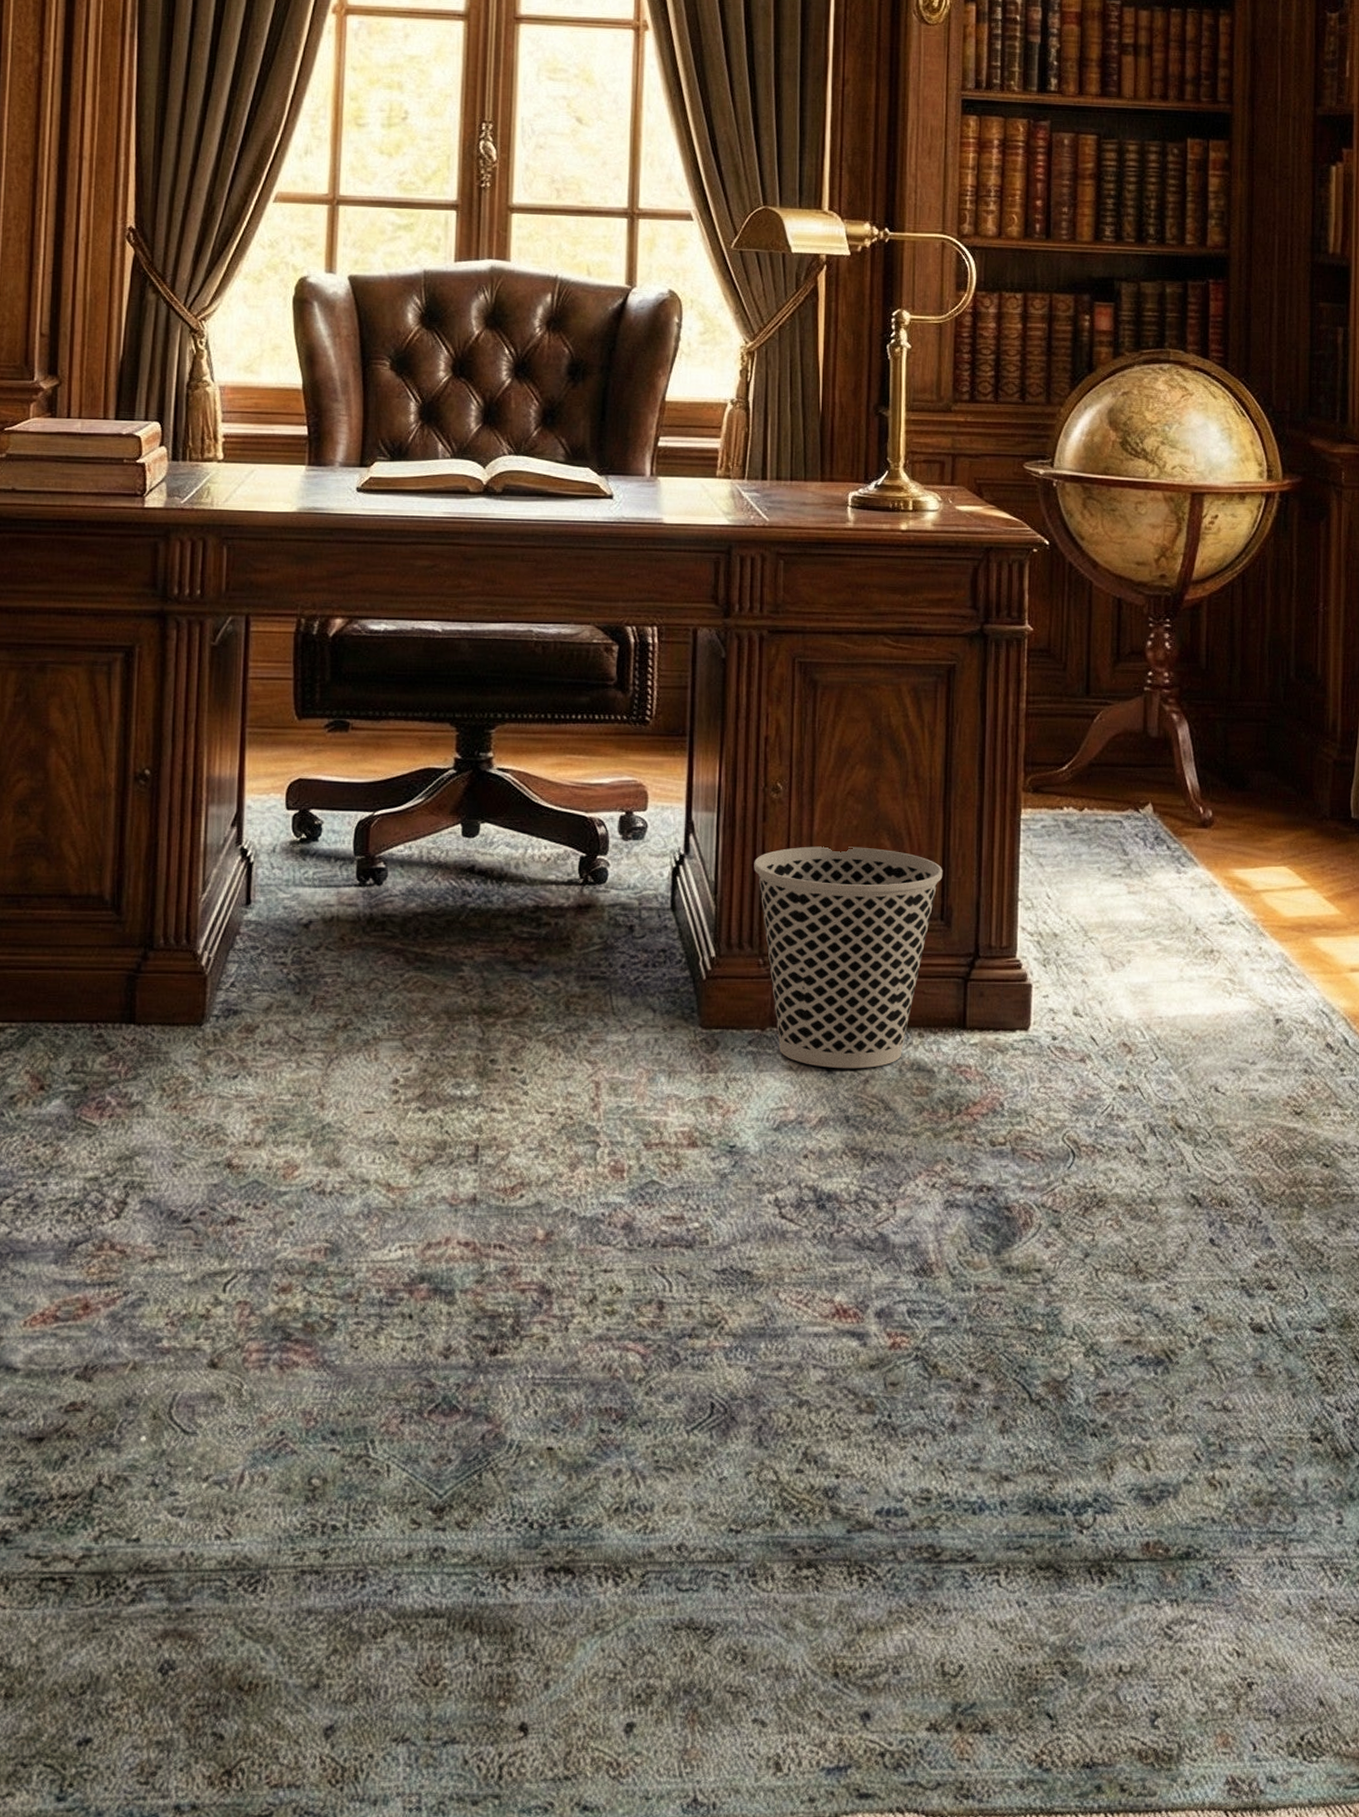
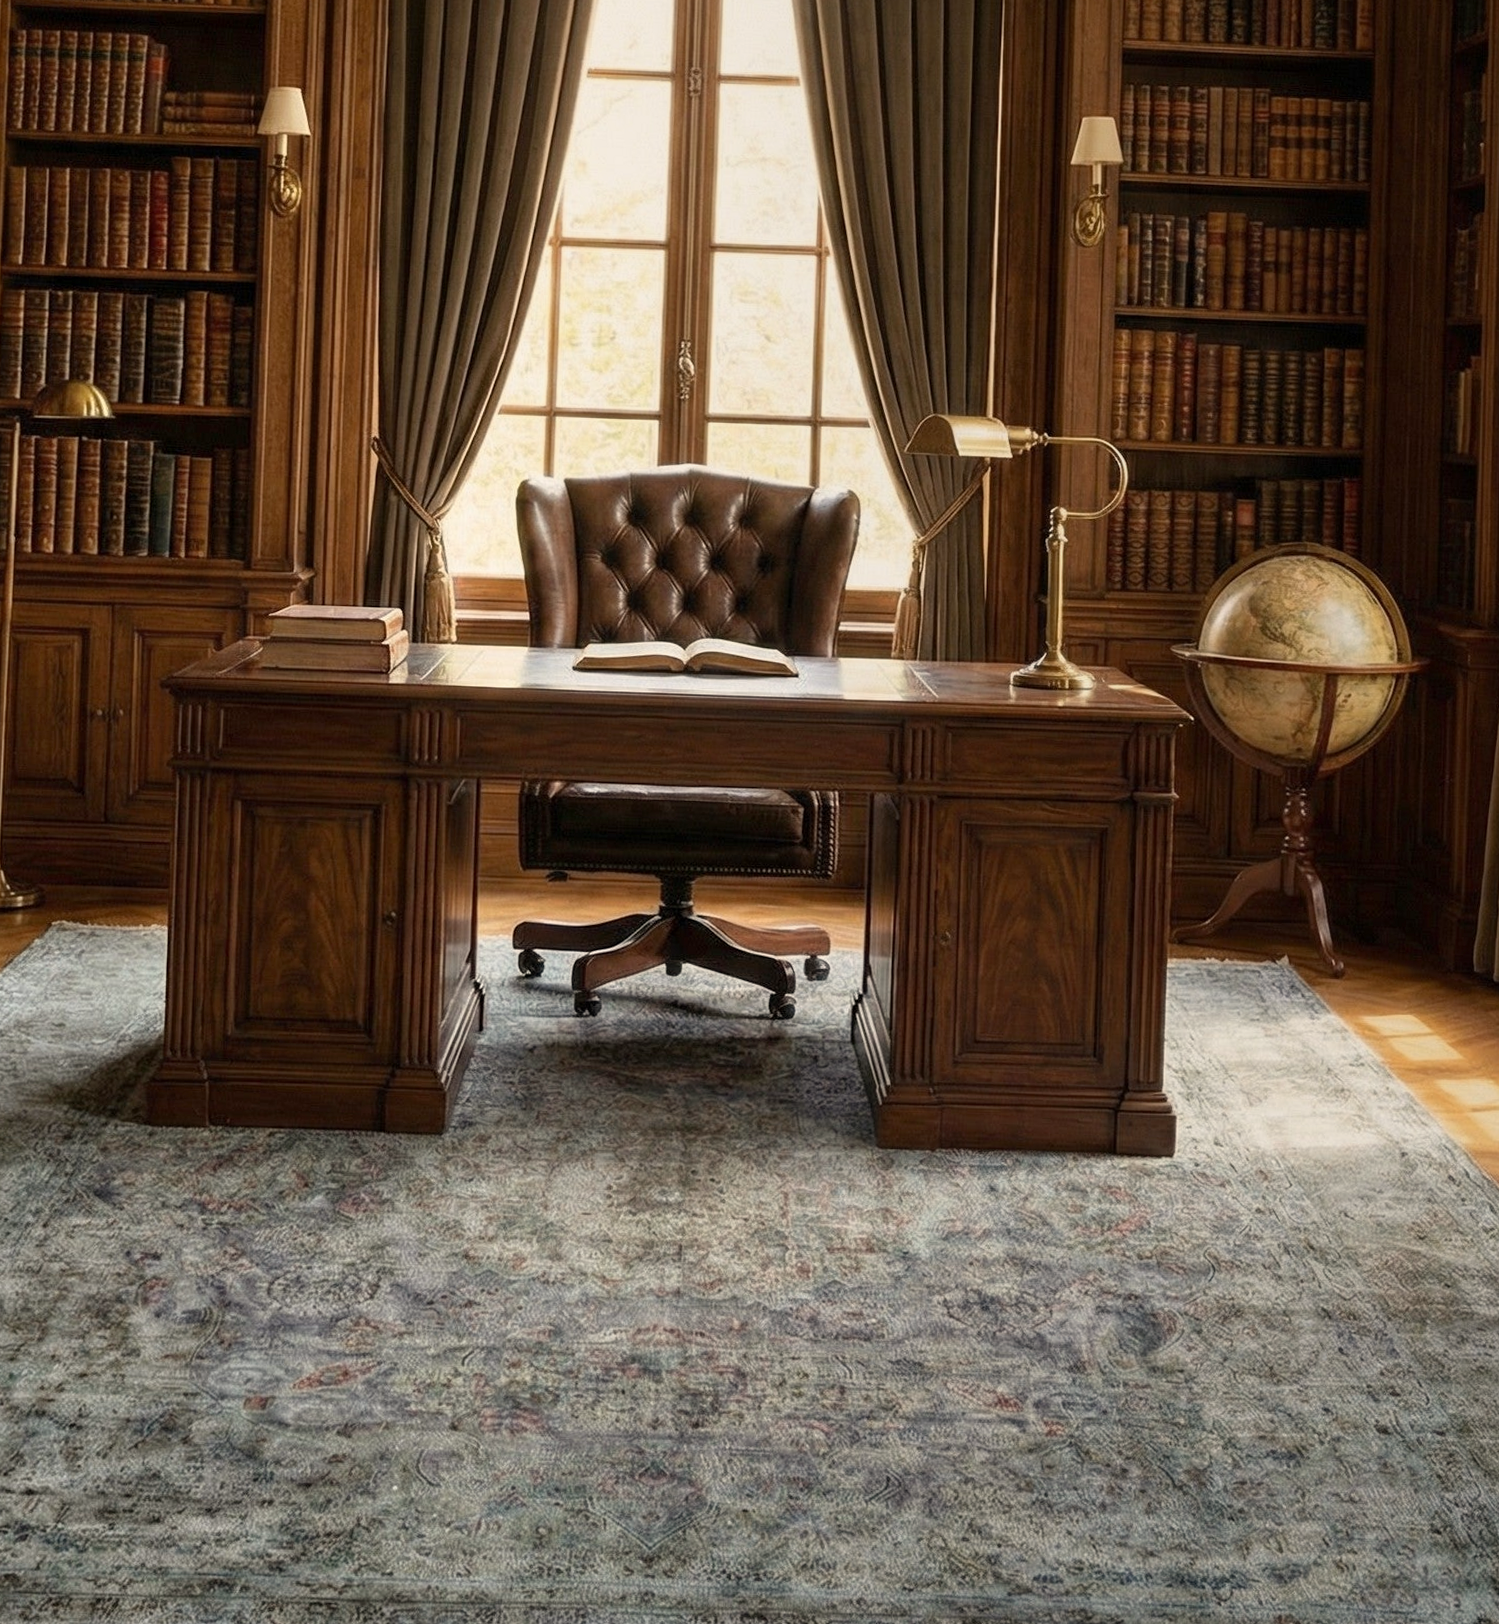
wastebasket: present [754,846,943,1069] -> none [925,989,1096,1187]

